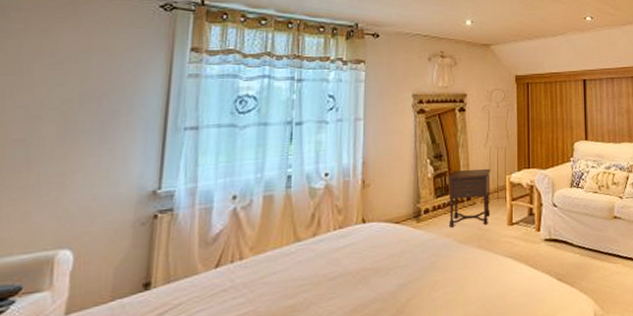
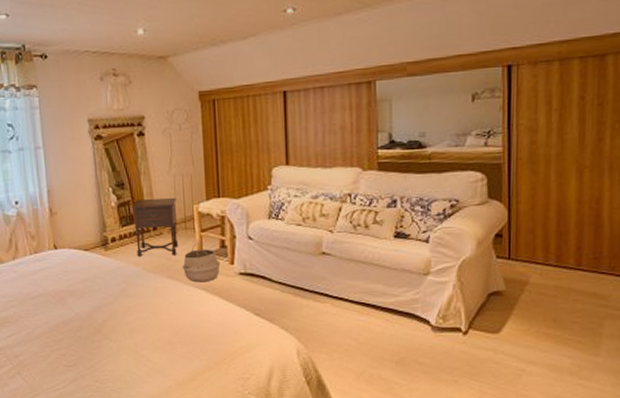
woven basket: none [492,211,528,251] -> present [182,242,221,283]

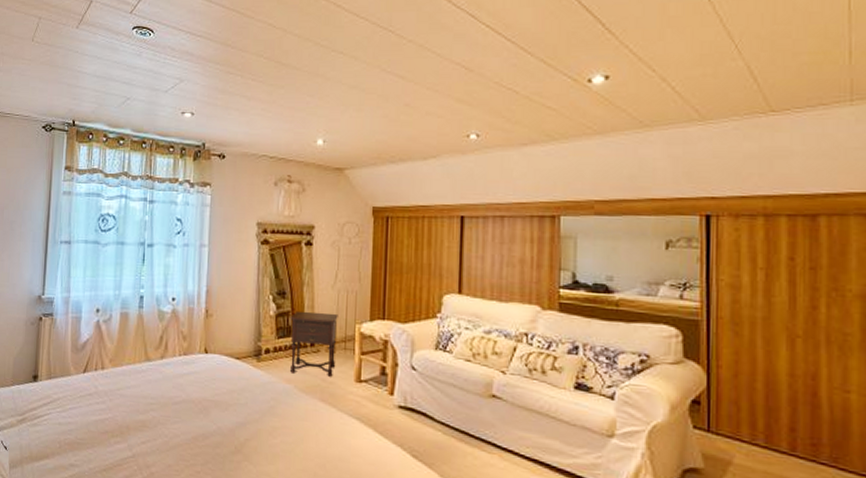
woven basket: present [182,242,221,283] -> none [337,365,379,412]

